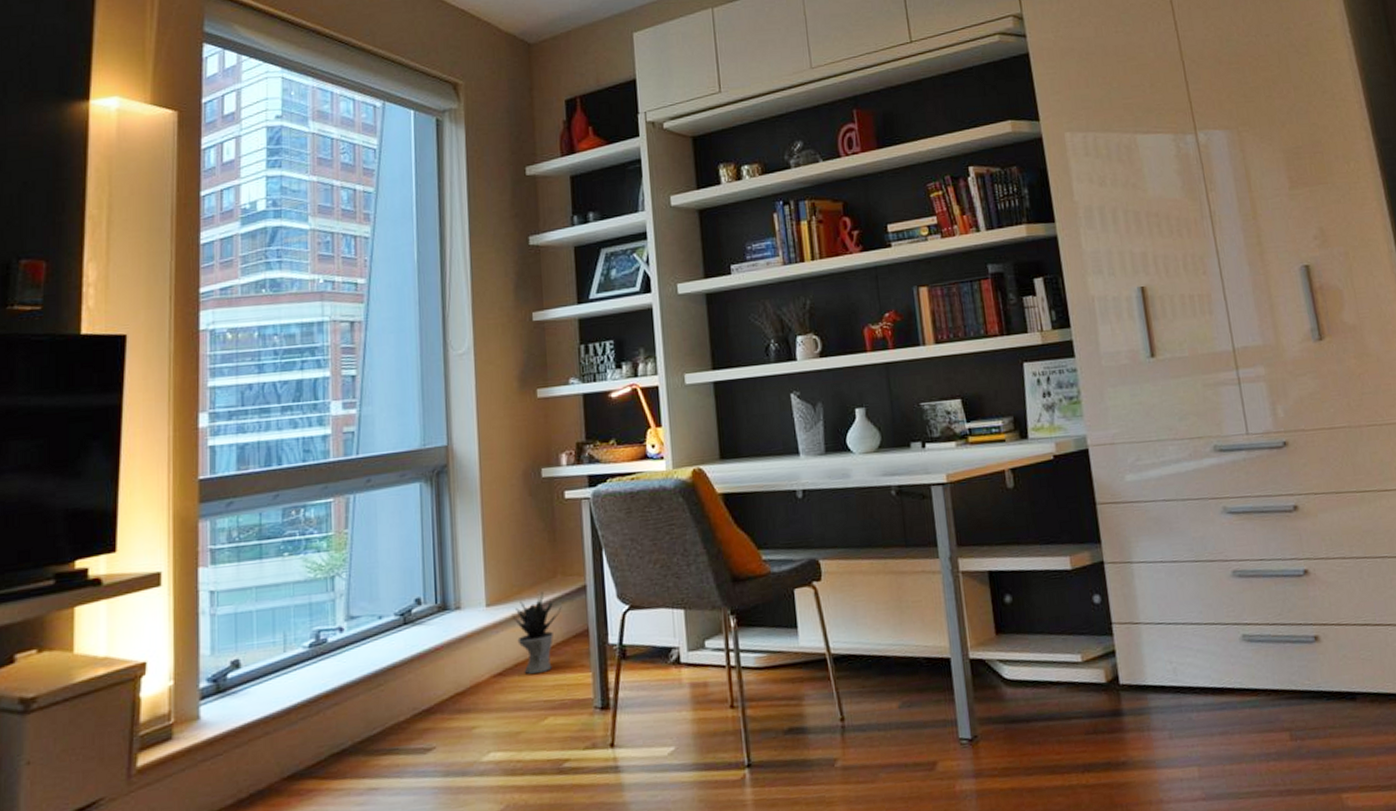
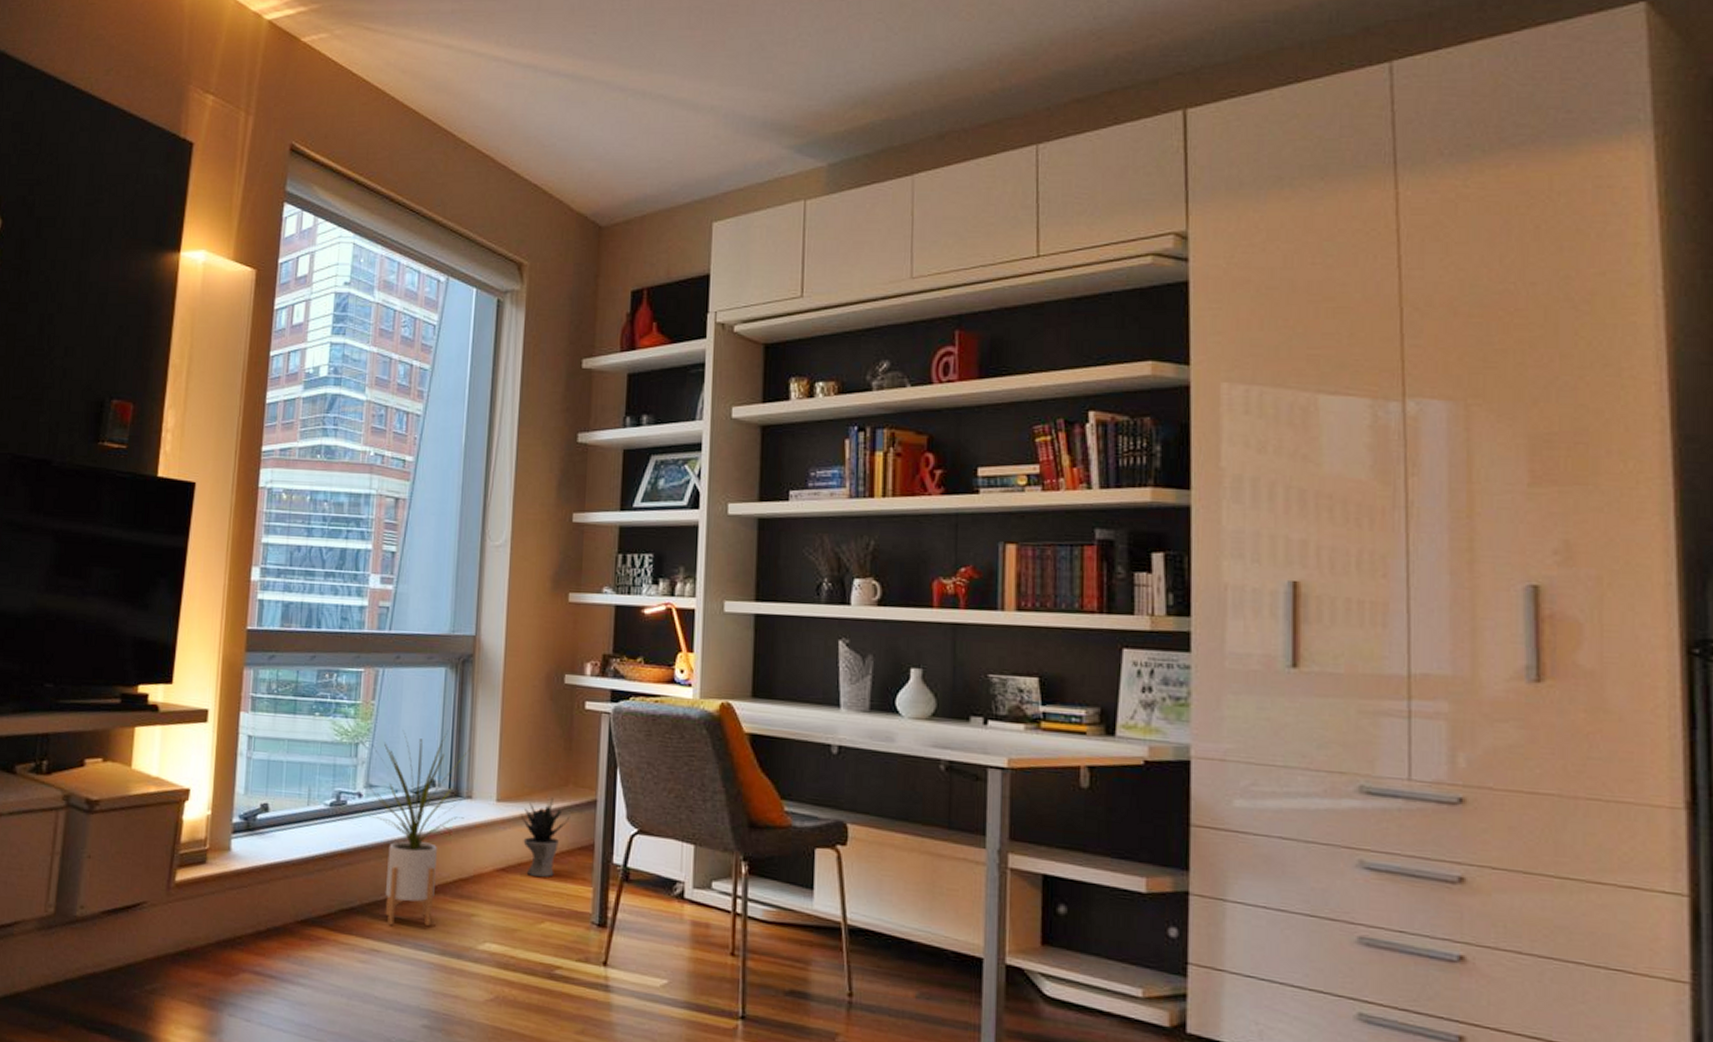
house plant: none [351,548,455,759] -> present [369,730,469,926]

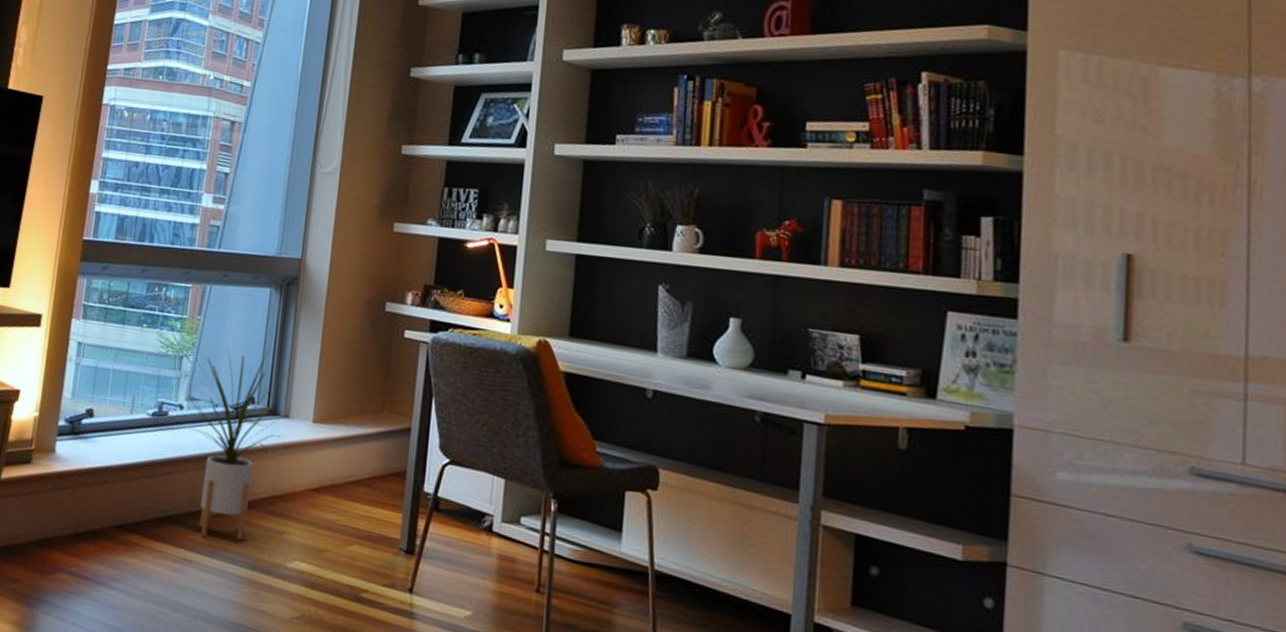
potted plant: present [520,798,570,878] -> none [335,422,384,501]

